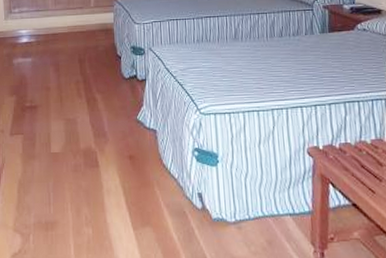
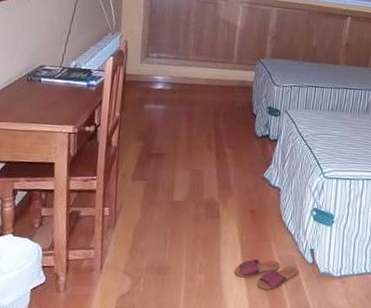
slippers: none [121,208,189,241] -> present [234,259,299,290]

